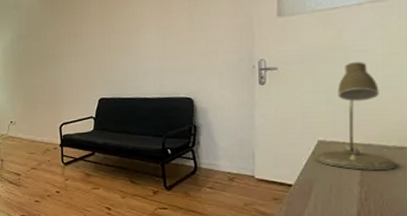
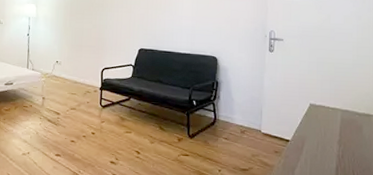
desk lamp: present [315,62,396,170] -> none [307,42,364,132]

